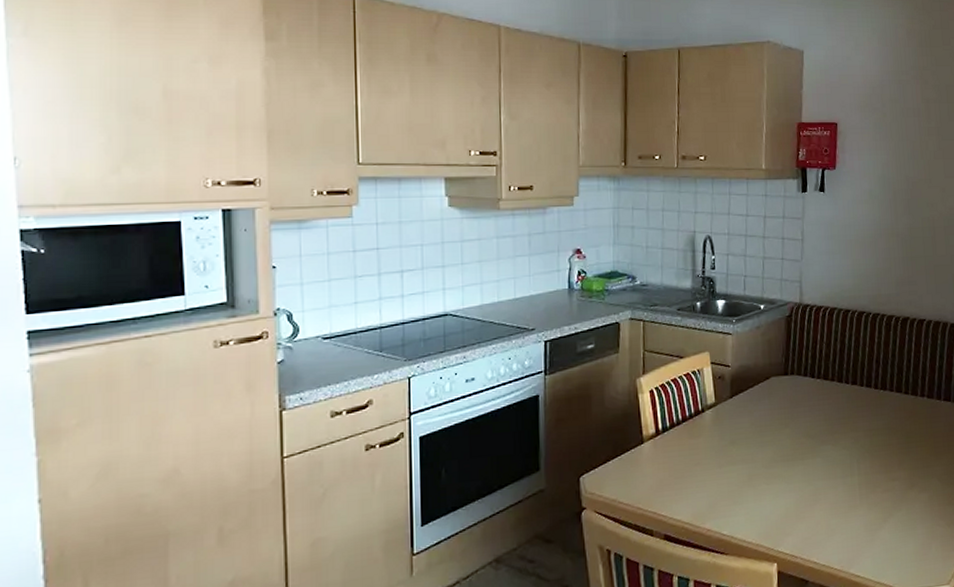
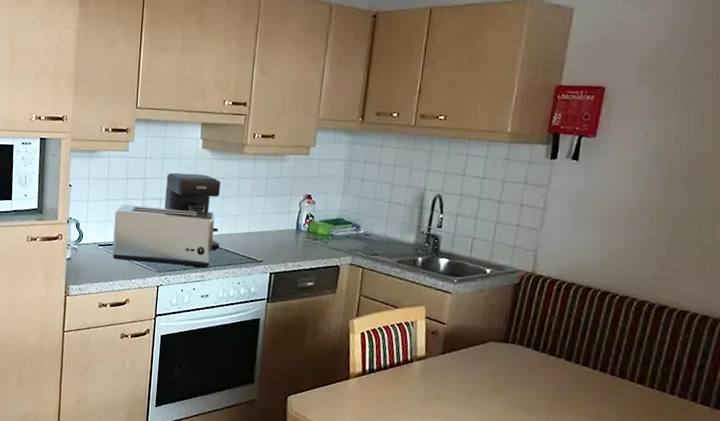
toaster: none [342,279,478,353] -> present [112,204,218,268]
coffee maker: none [407,237,482,324] -> present [164,173,222,250]

